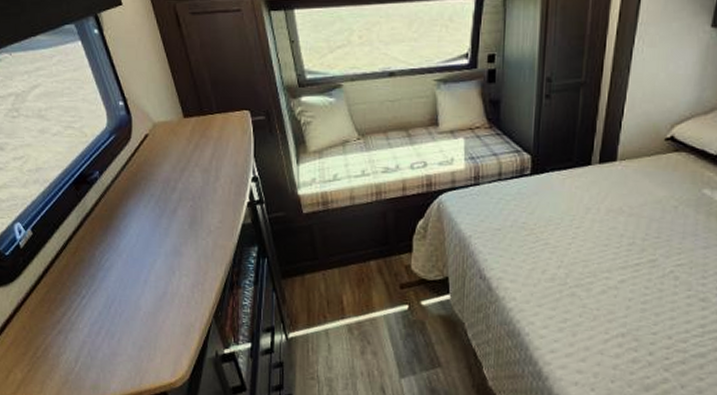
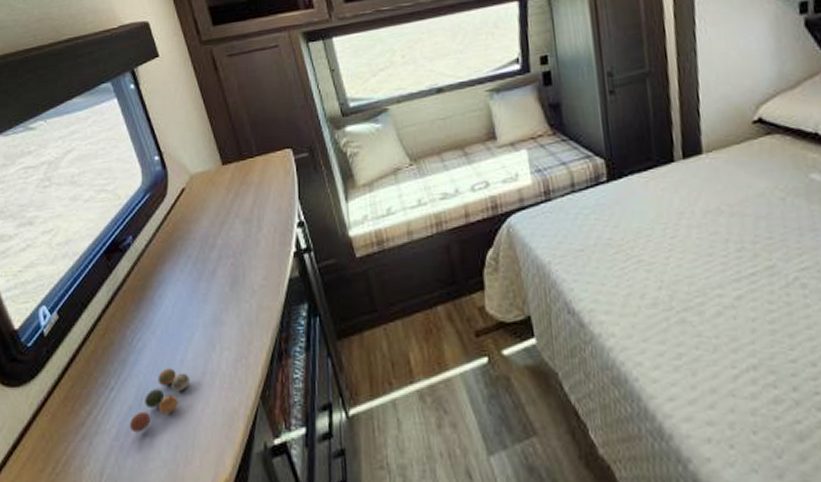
decorative ball: none [99,285,152,333] -> present [129,368,189,433]

